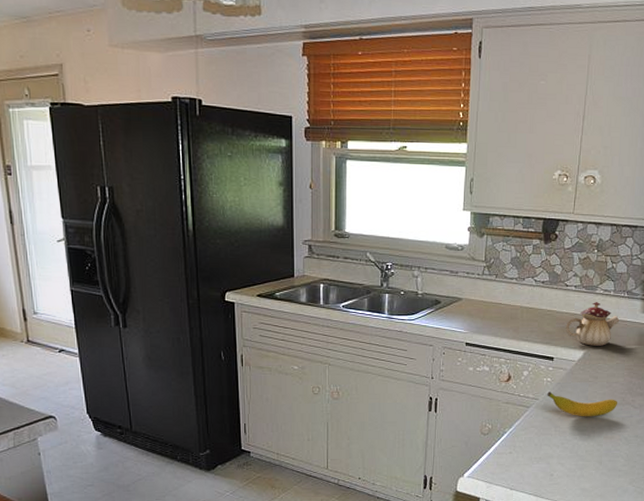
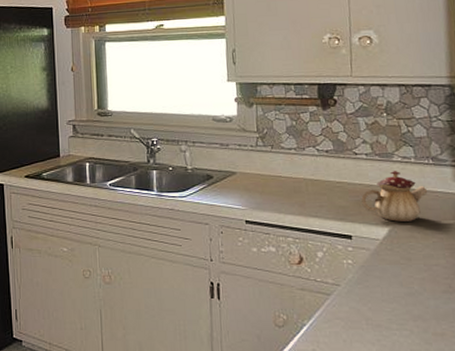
banana: present [547,392,618,417] -> none [350,276,444,308]

